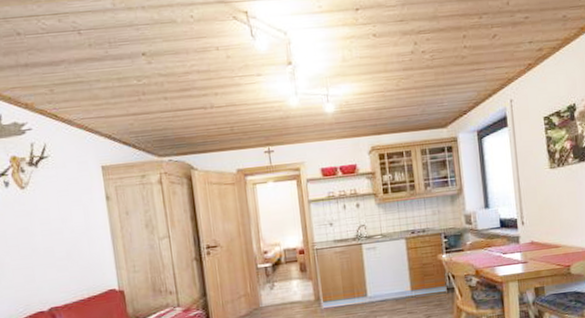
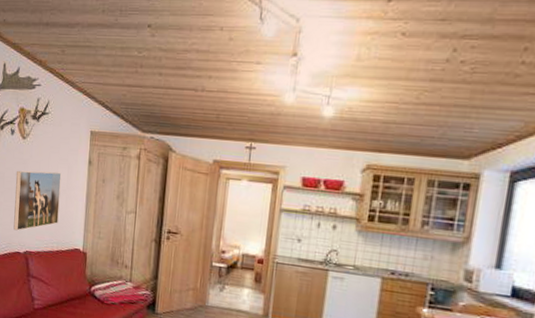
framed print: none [20,215,84,290] -> present [13,170,62,231]

